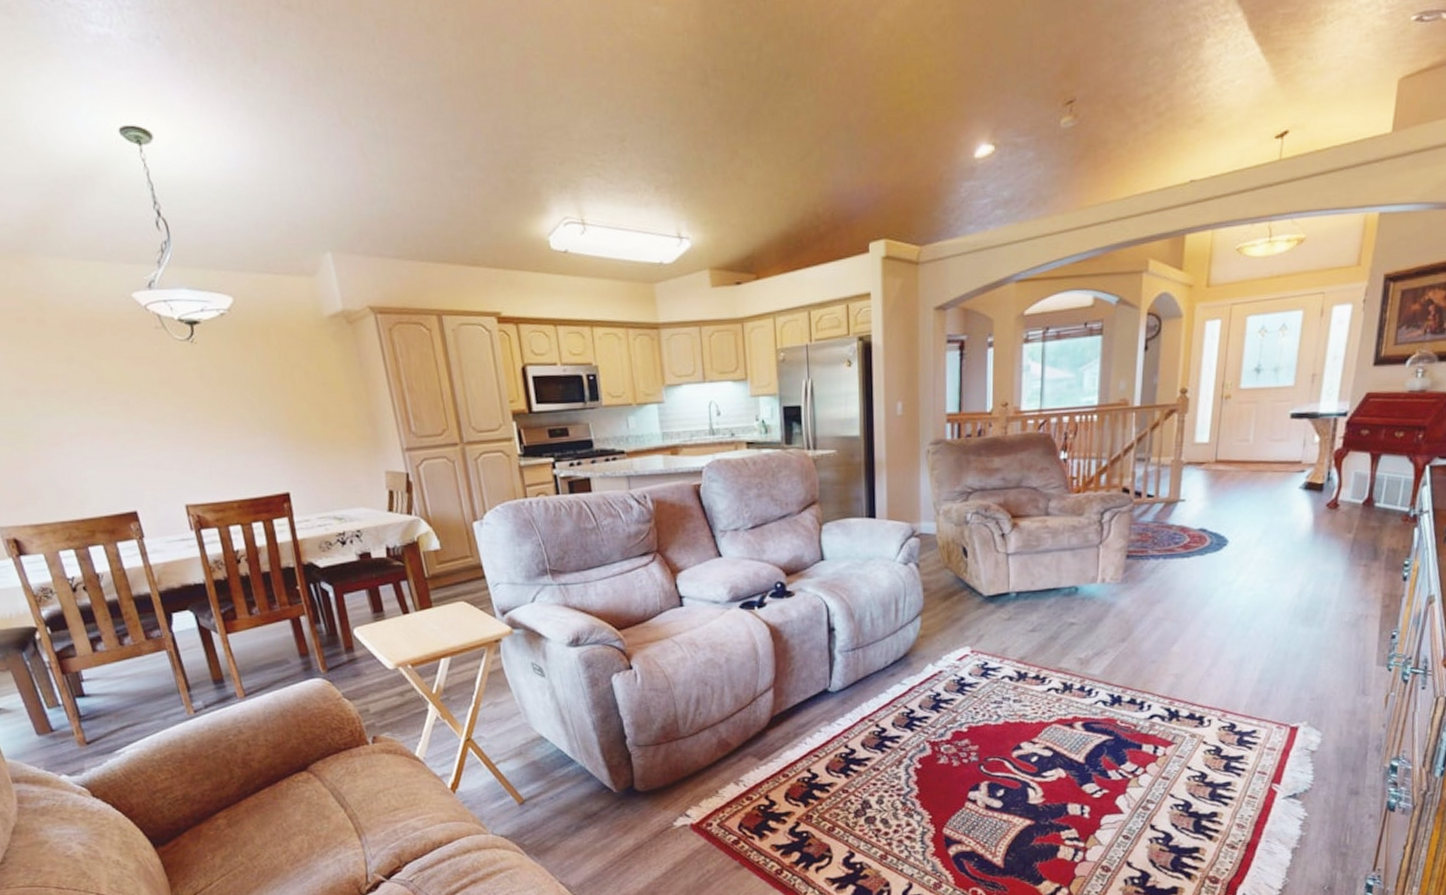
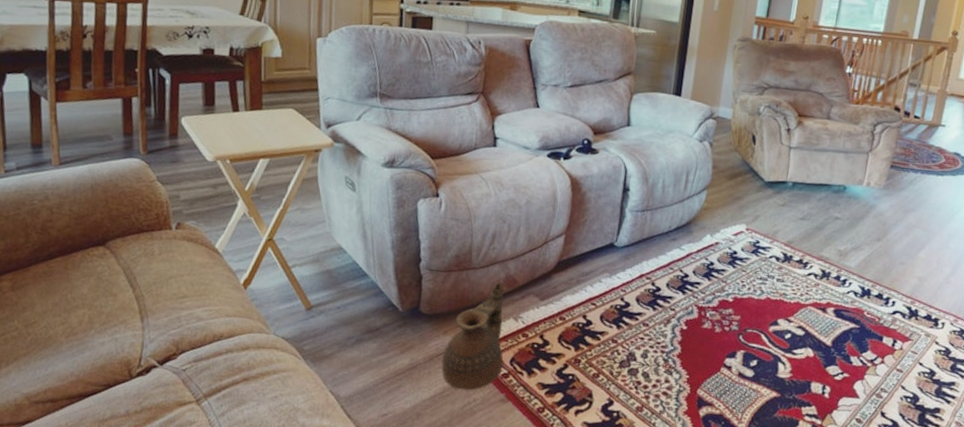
ceramic jug: none [667,747,731,863] -> present [441,281,504,391]

